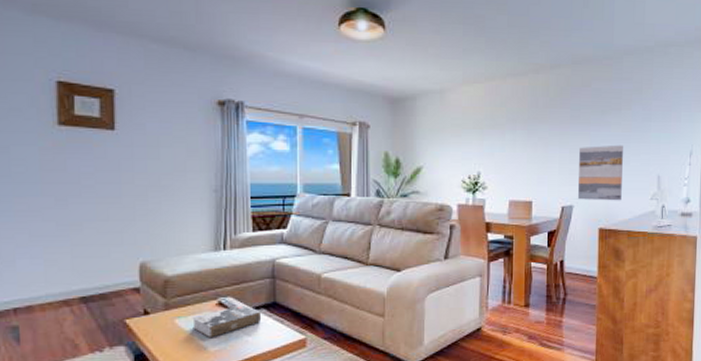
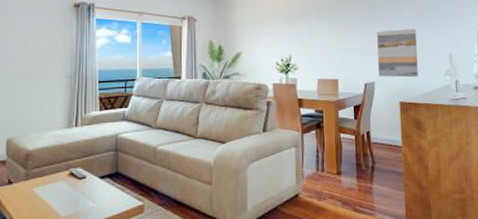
book: present [192,304,262,339] -> none [48,174,106,205]

